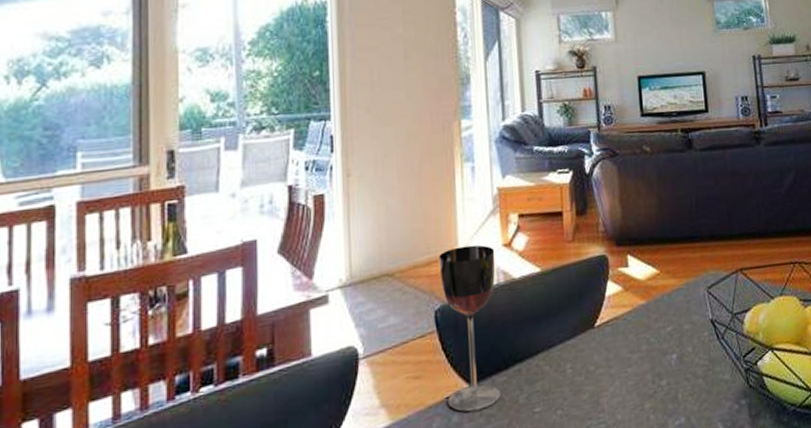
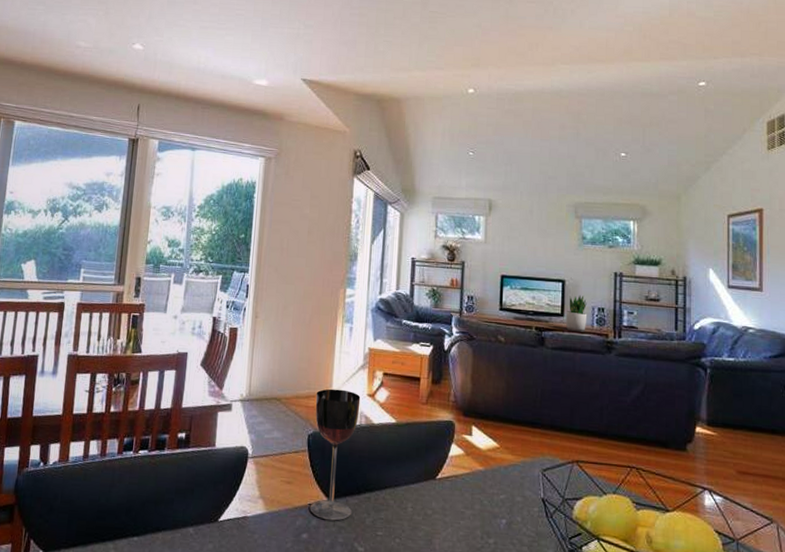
planter: none [710,86,732,127] -> present [566,295,588,332]

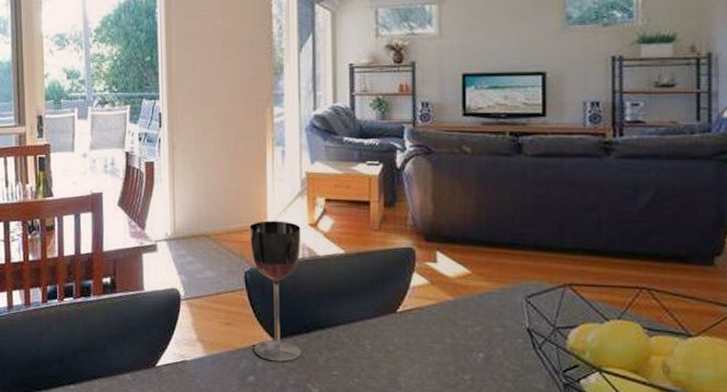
planter: present [566,295,588,332] -> none [549,89,577,133]

